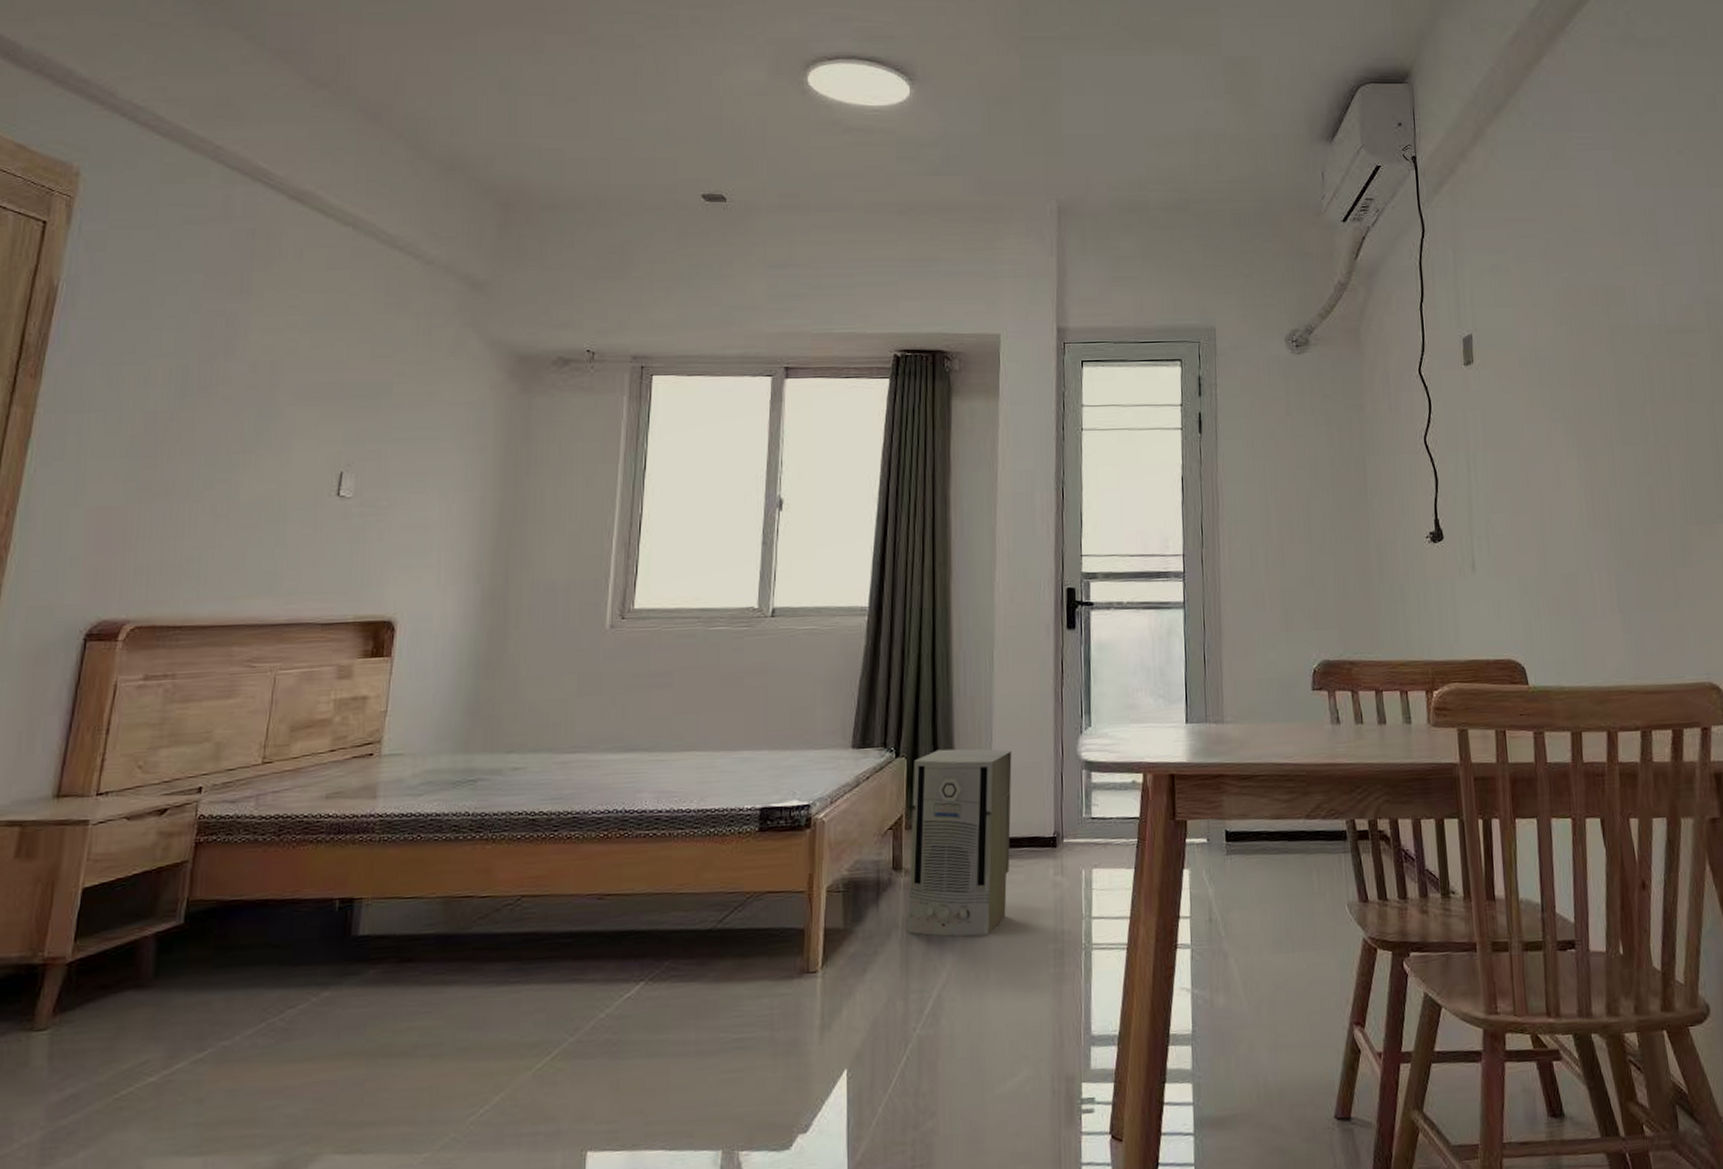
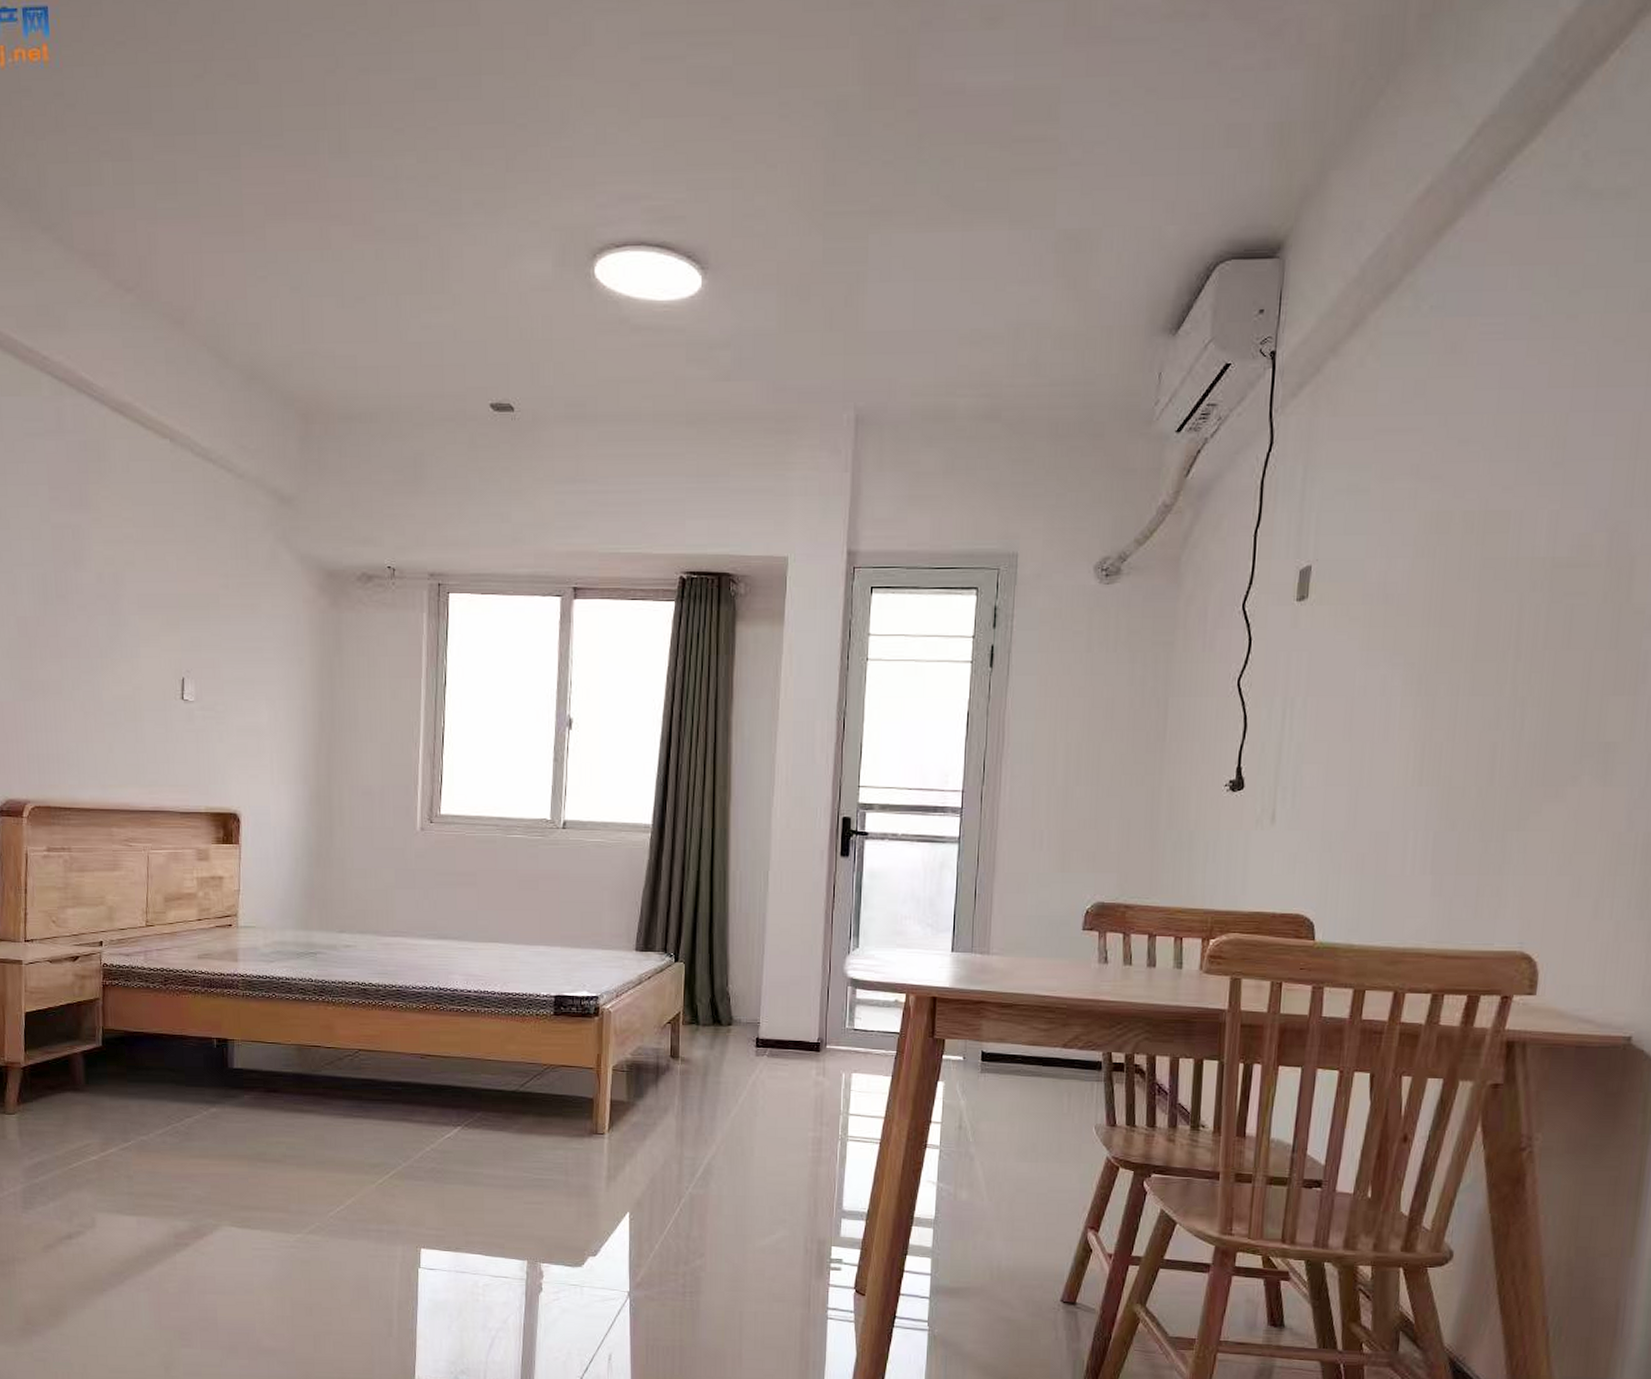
air purifier: present [908,748,1012,937] -> none [683,958,782,1119]

